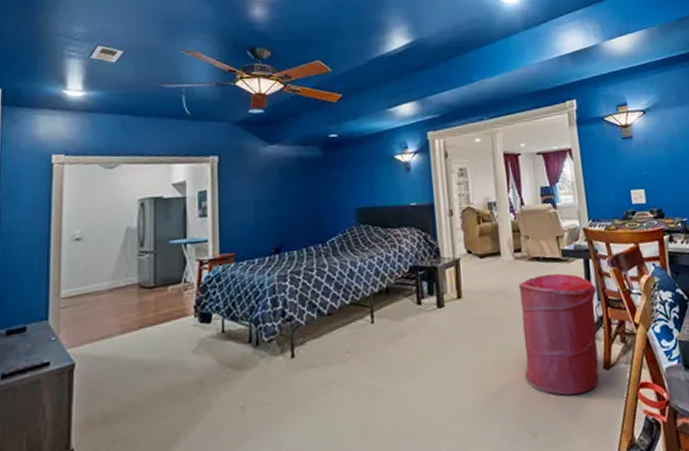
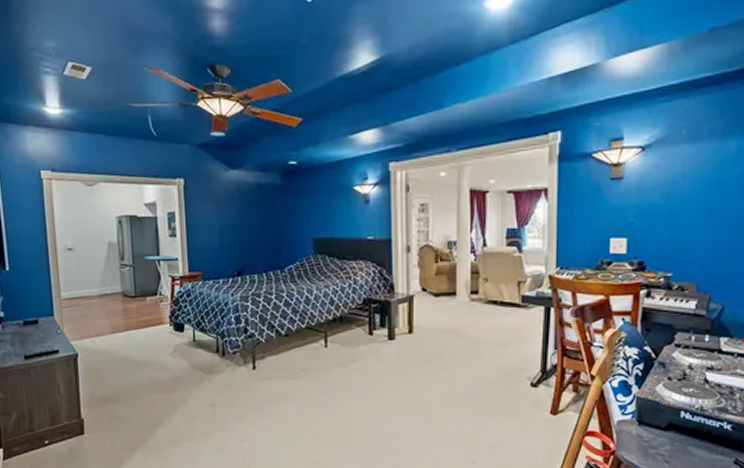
laundry hamper: present [518,273,599,396] -> none [469,318,555,434]

